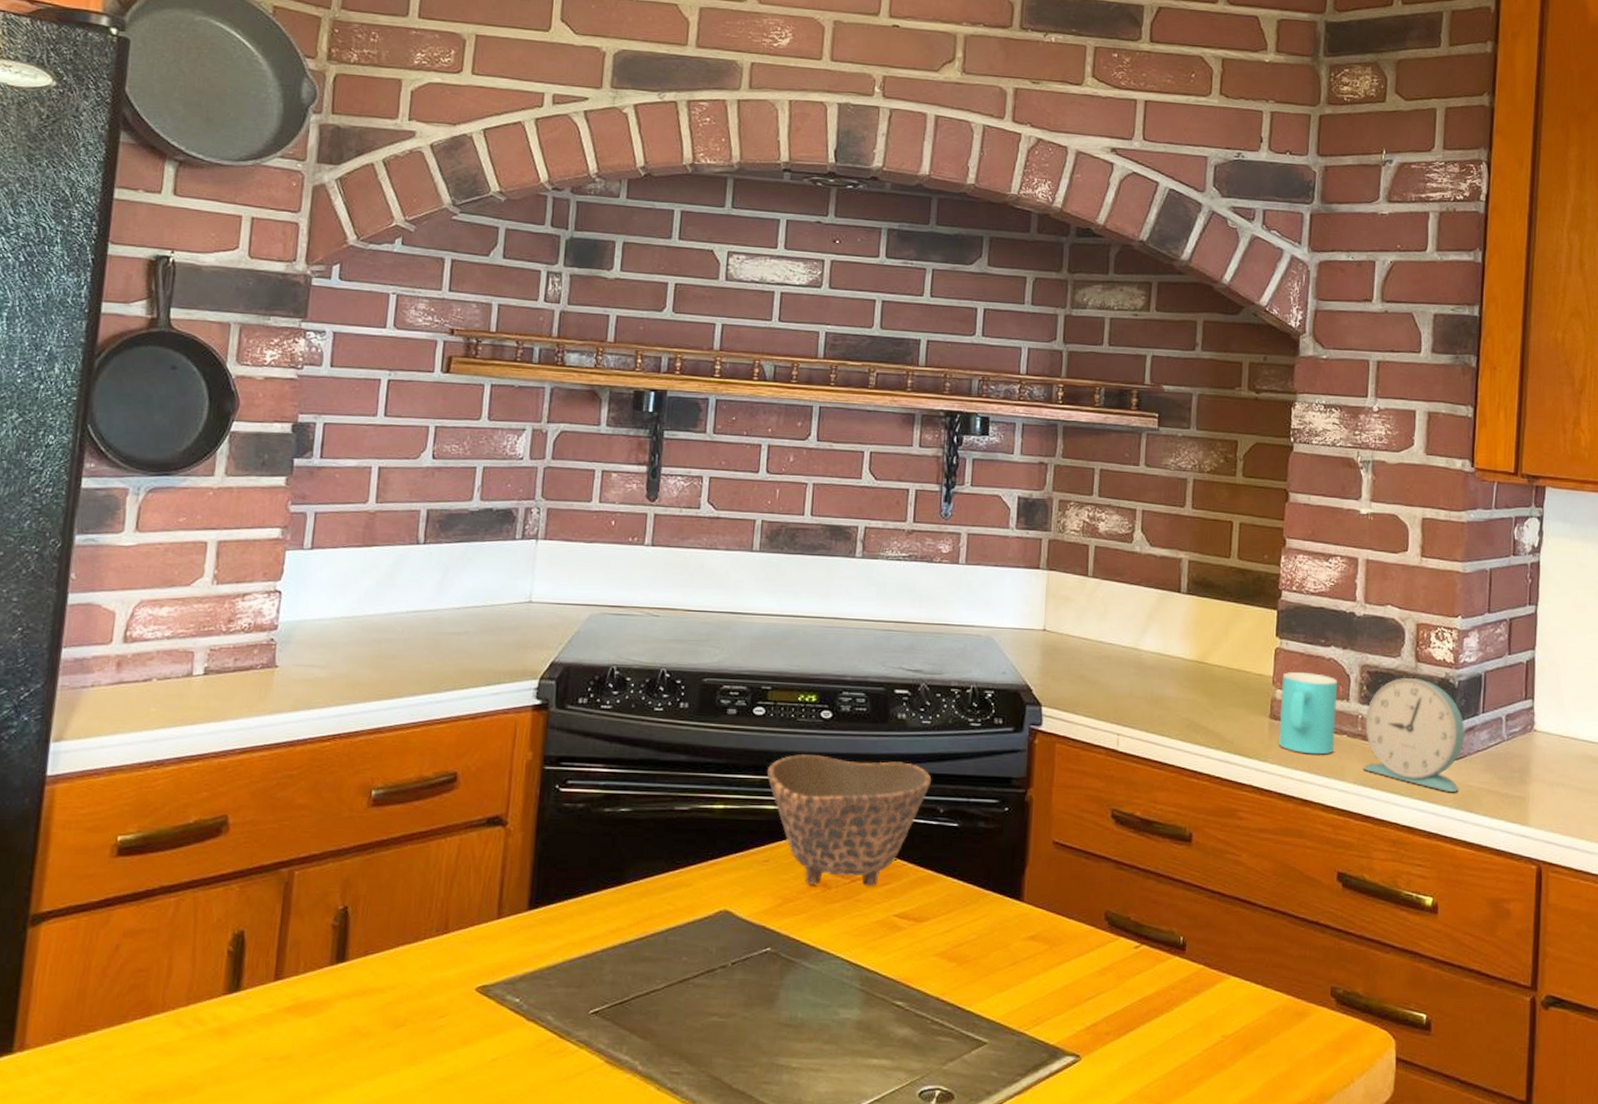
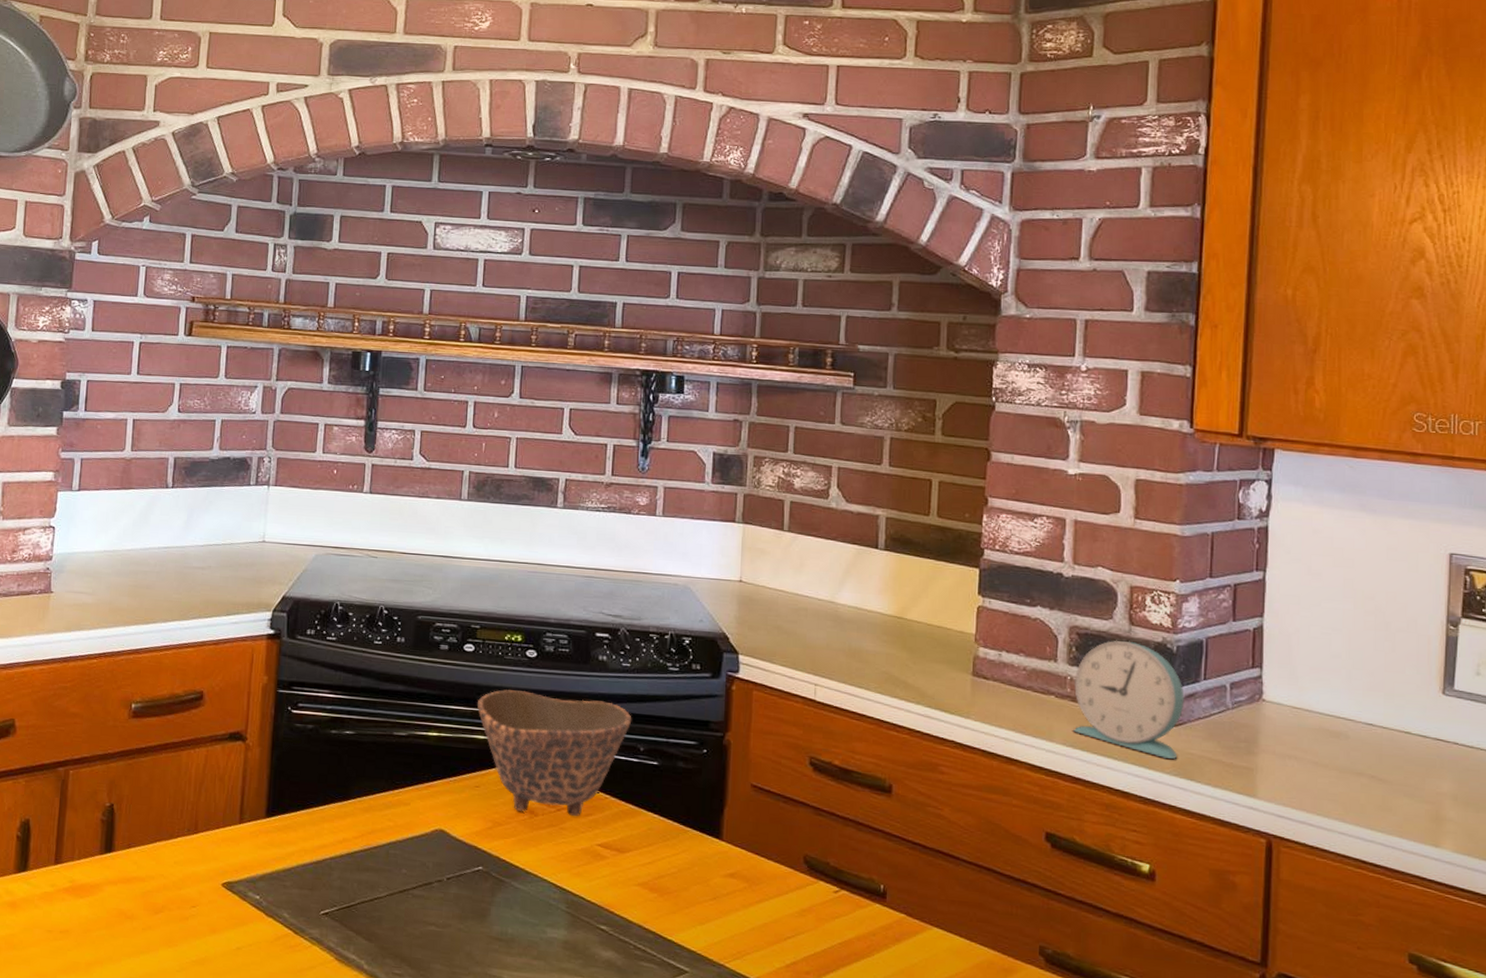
cup: present [1278,672,1338,755] -> none [982,630,1045,714]

